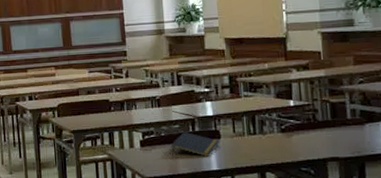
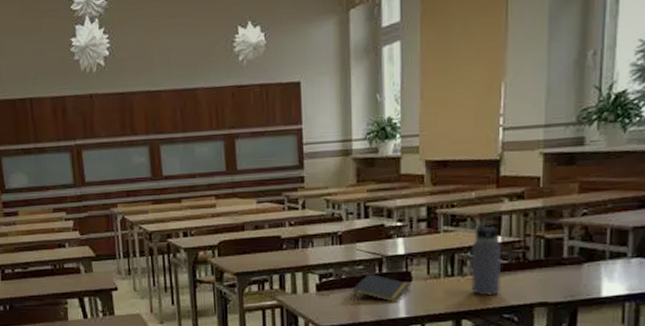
water bottle: none [265,85,297,152] -> present [470,218,502,296]

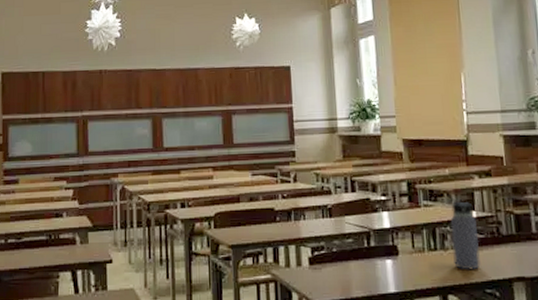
notepad: present [352,273,411,302] -> none [343,246,398,277]

